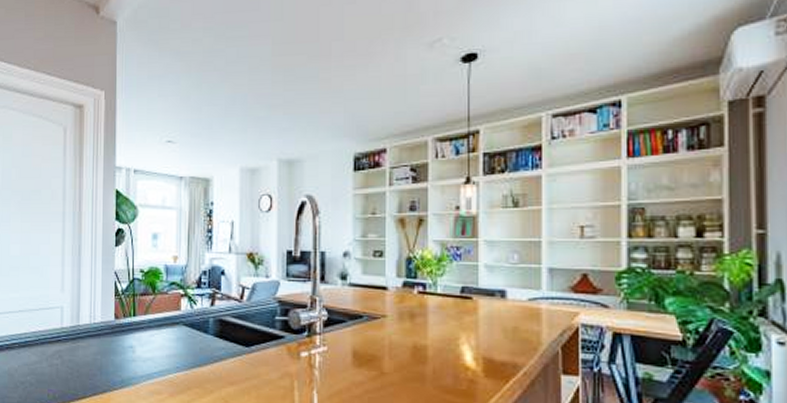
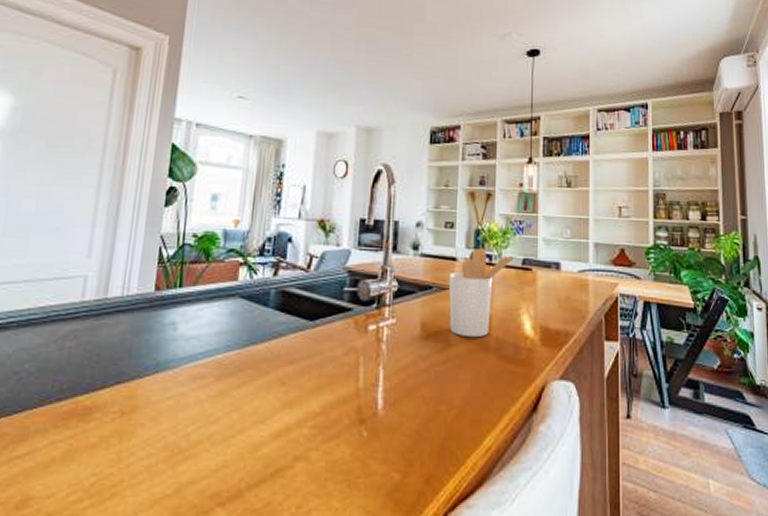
utensil holder: none [379,276,455,367] -> present [448,247,517,338]

